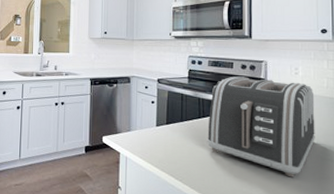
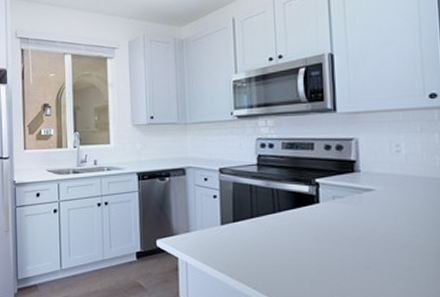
toaster: present [206,76,315,178] -> none [284,159,427,280]

